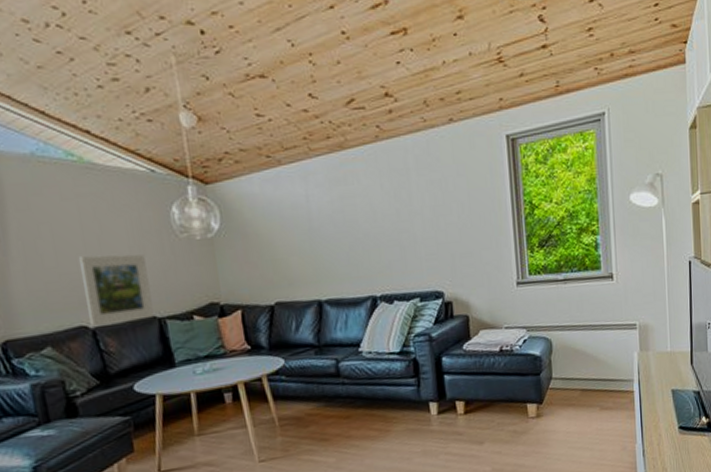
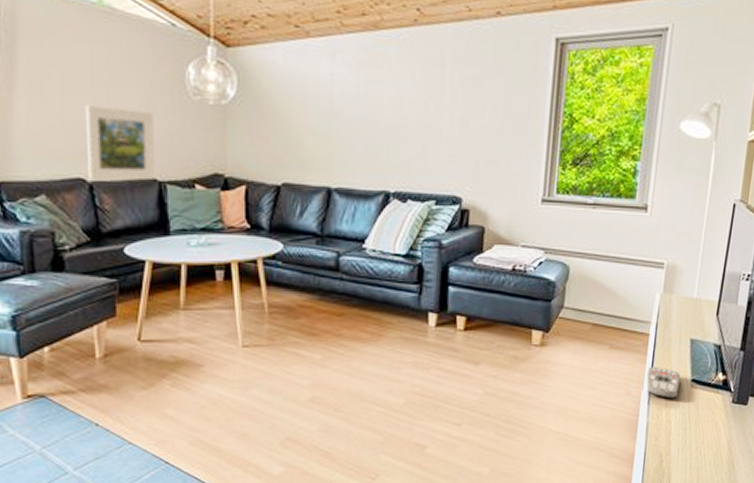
remote control: none [637,420,669,449] -> present [646,366,681,399]

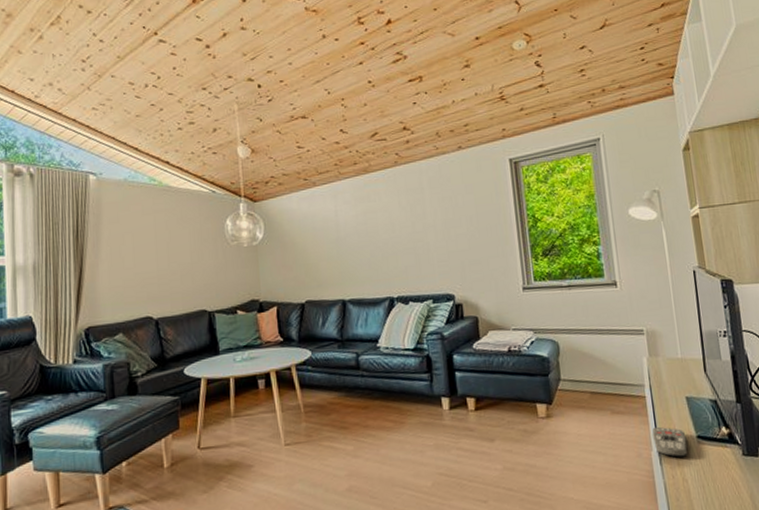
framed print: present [86,105,155,181] -> none [152,258,205,318]

